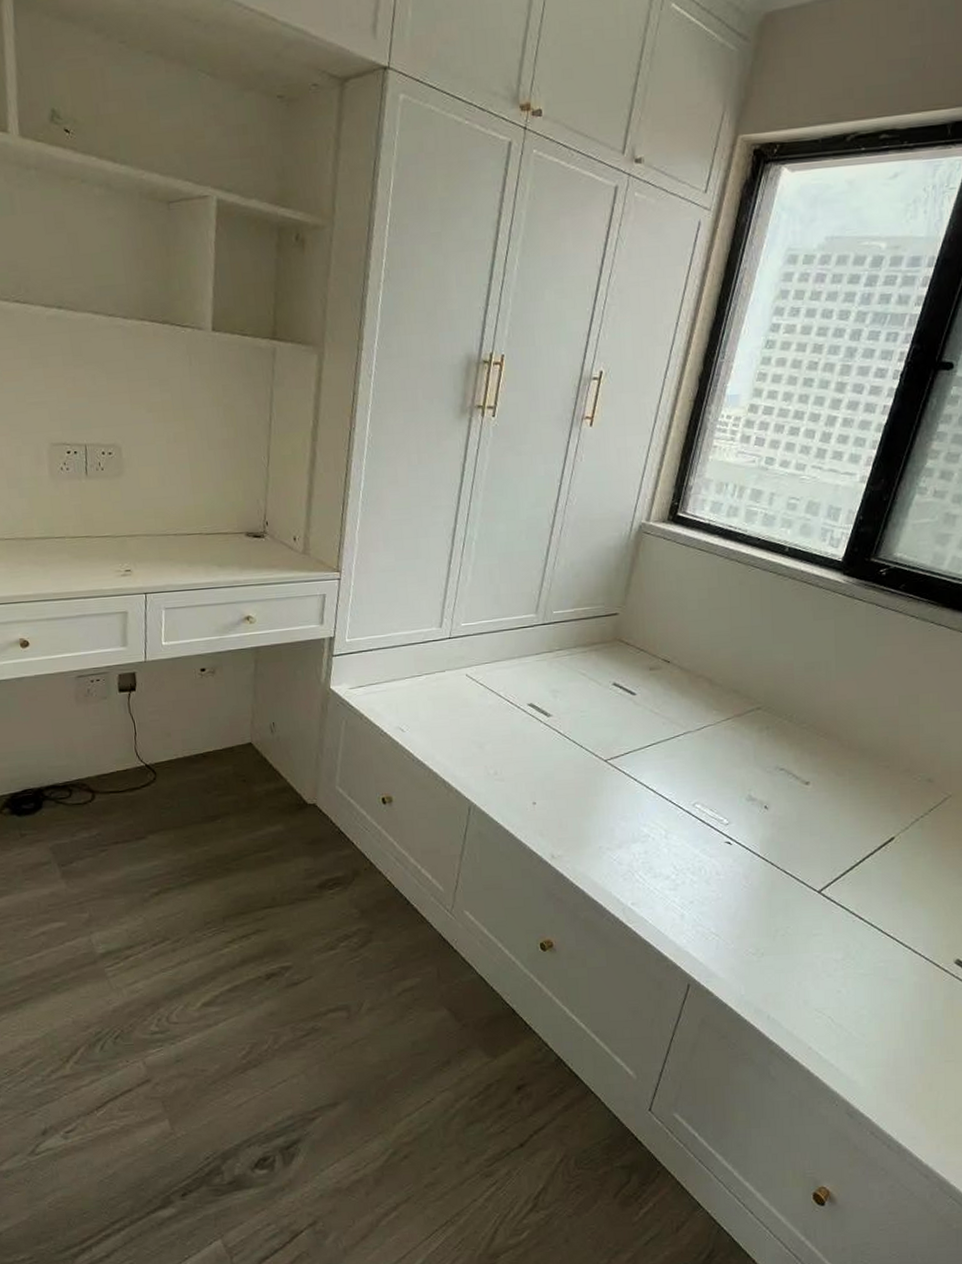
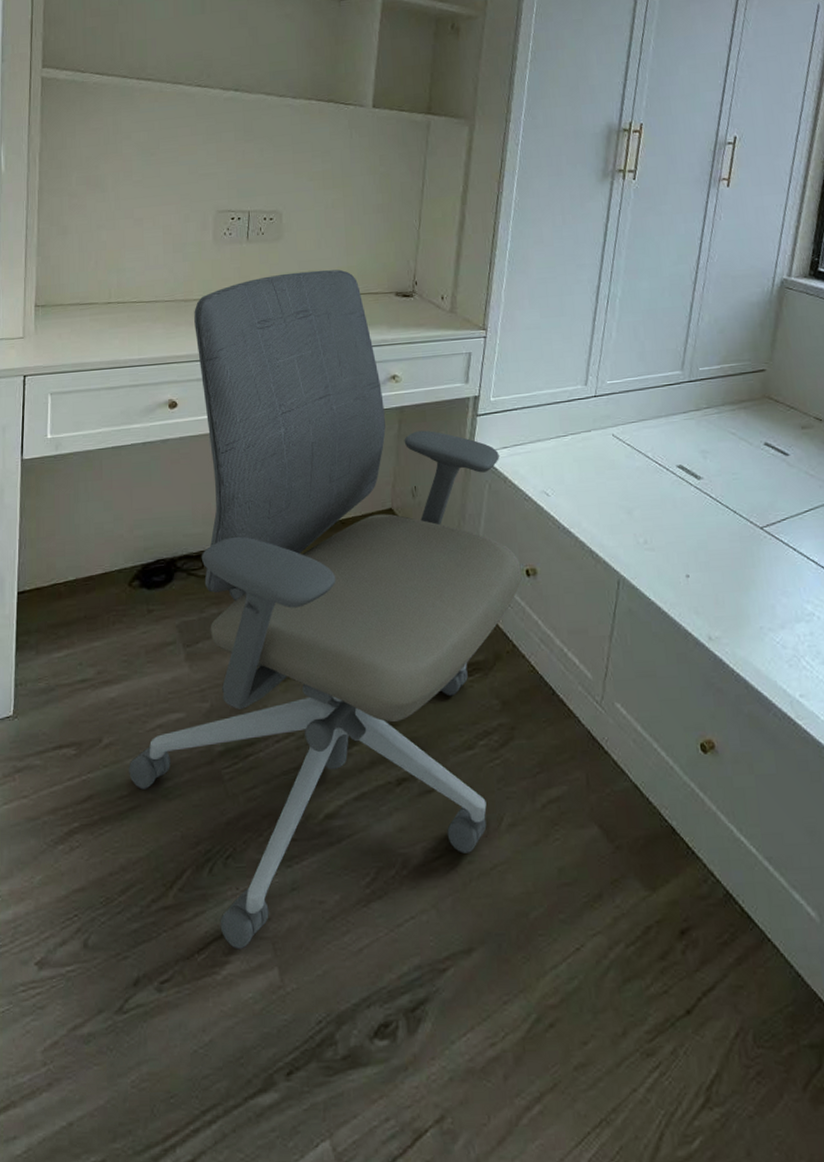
office chair: none [18,508,378,1107] -> present [129,269,522,950]

